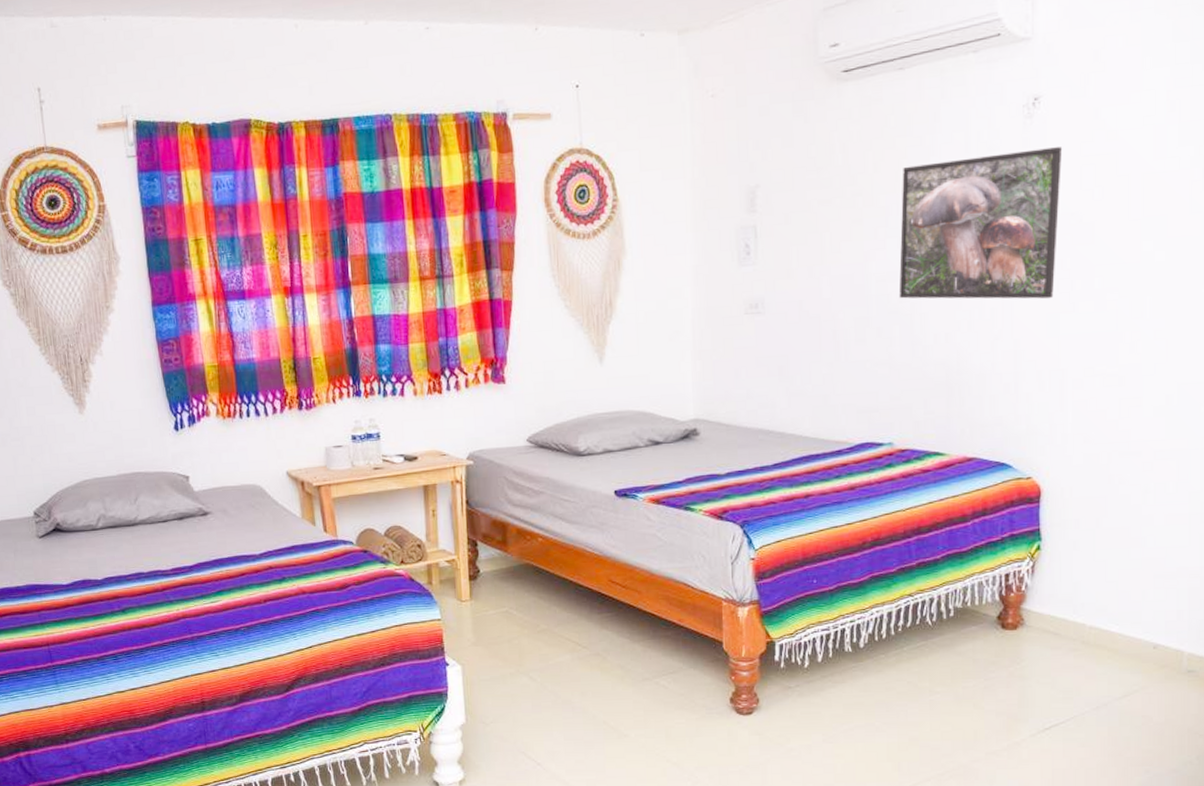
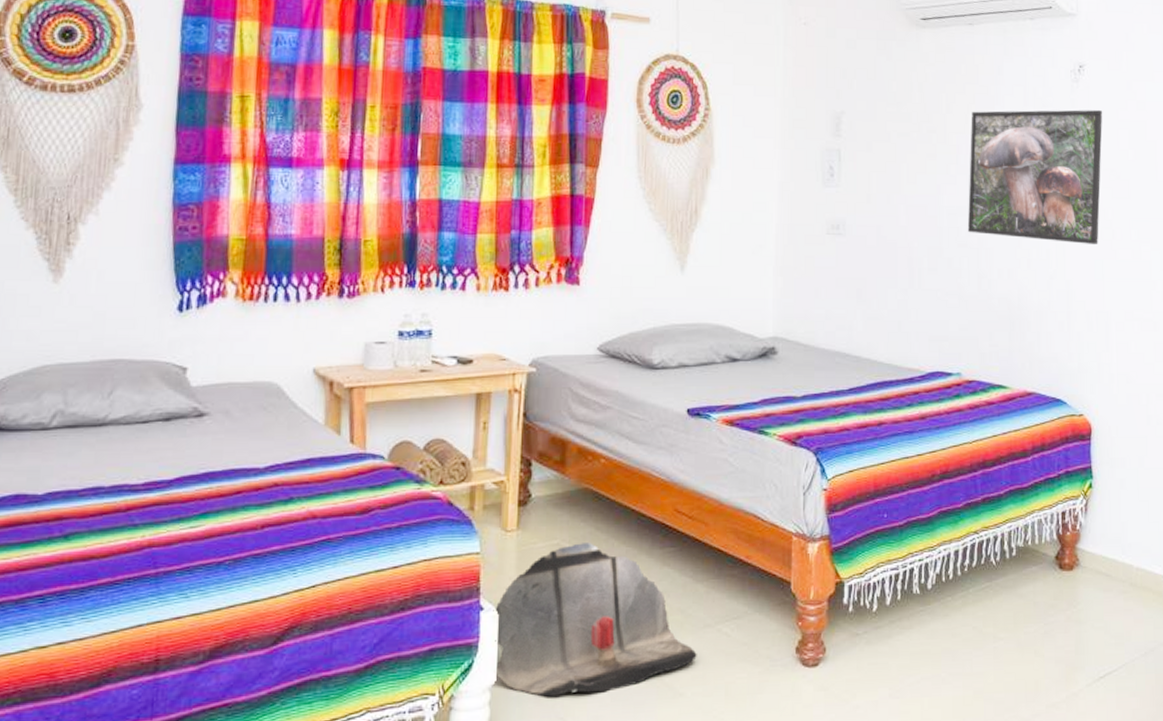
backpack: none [457,610,638,735] -> present [493,543,697,697]

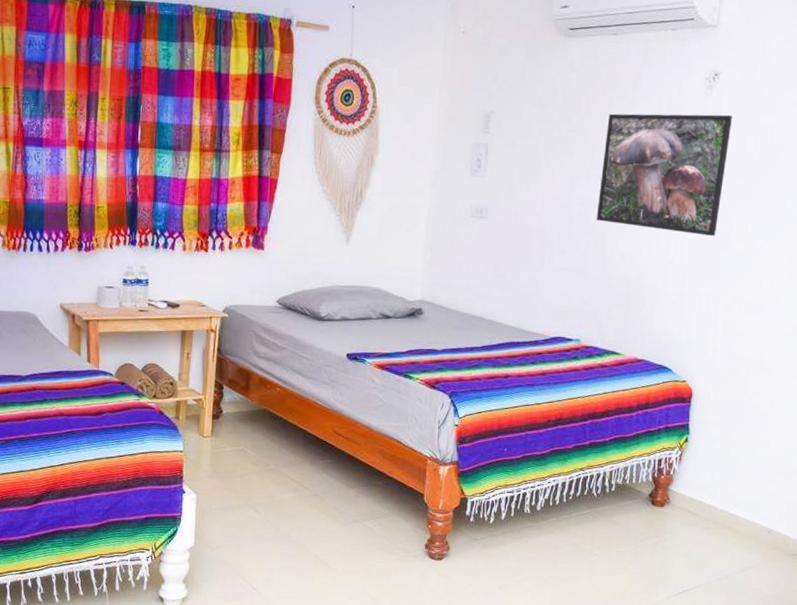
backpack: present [493,543,697,697] -> none [192,450,347,562]

